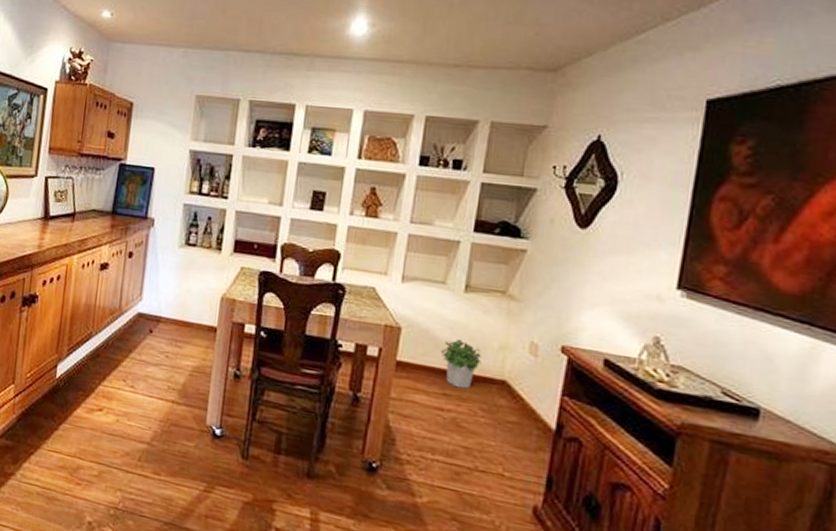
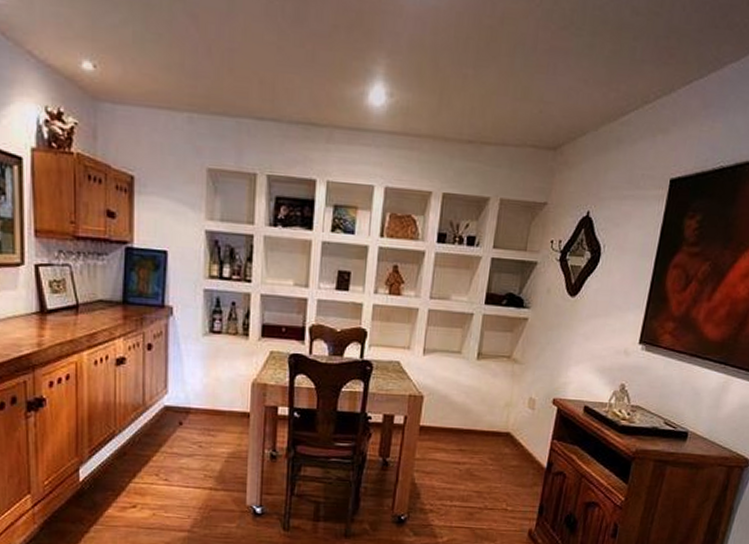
potted plant: present [440,338,482,389] -> none [457,401,491,443]

